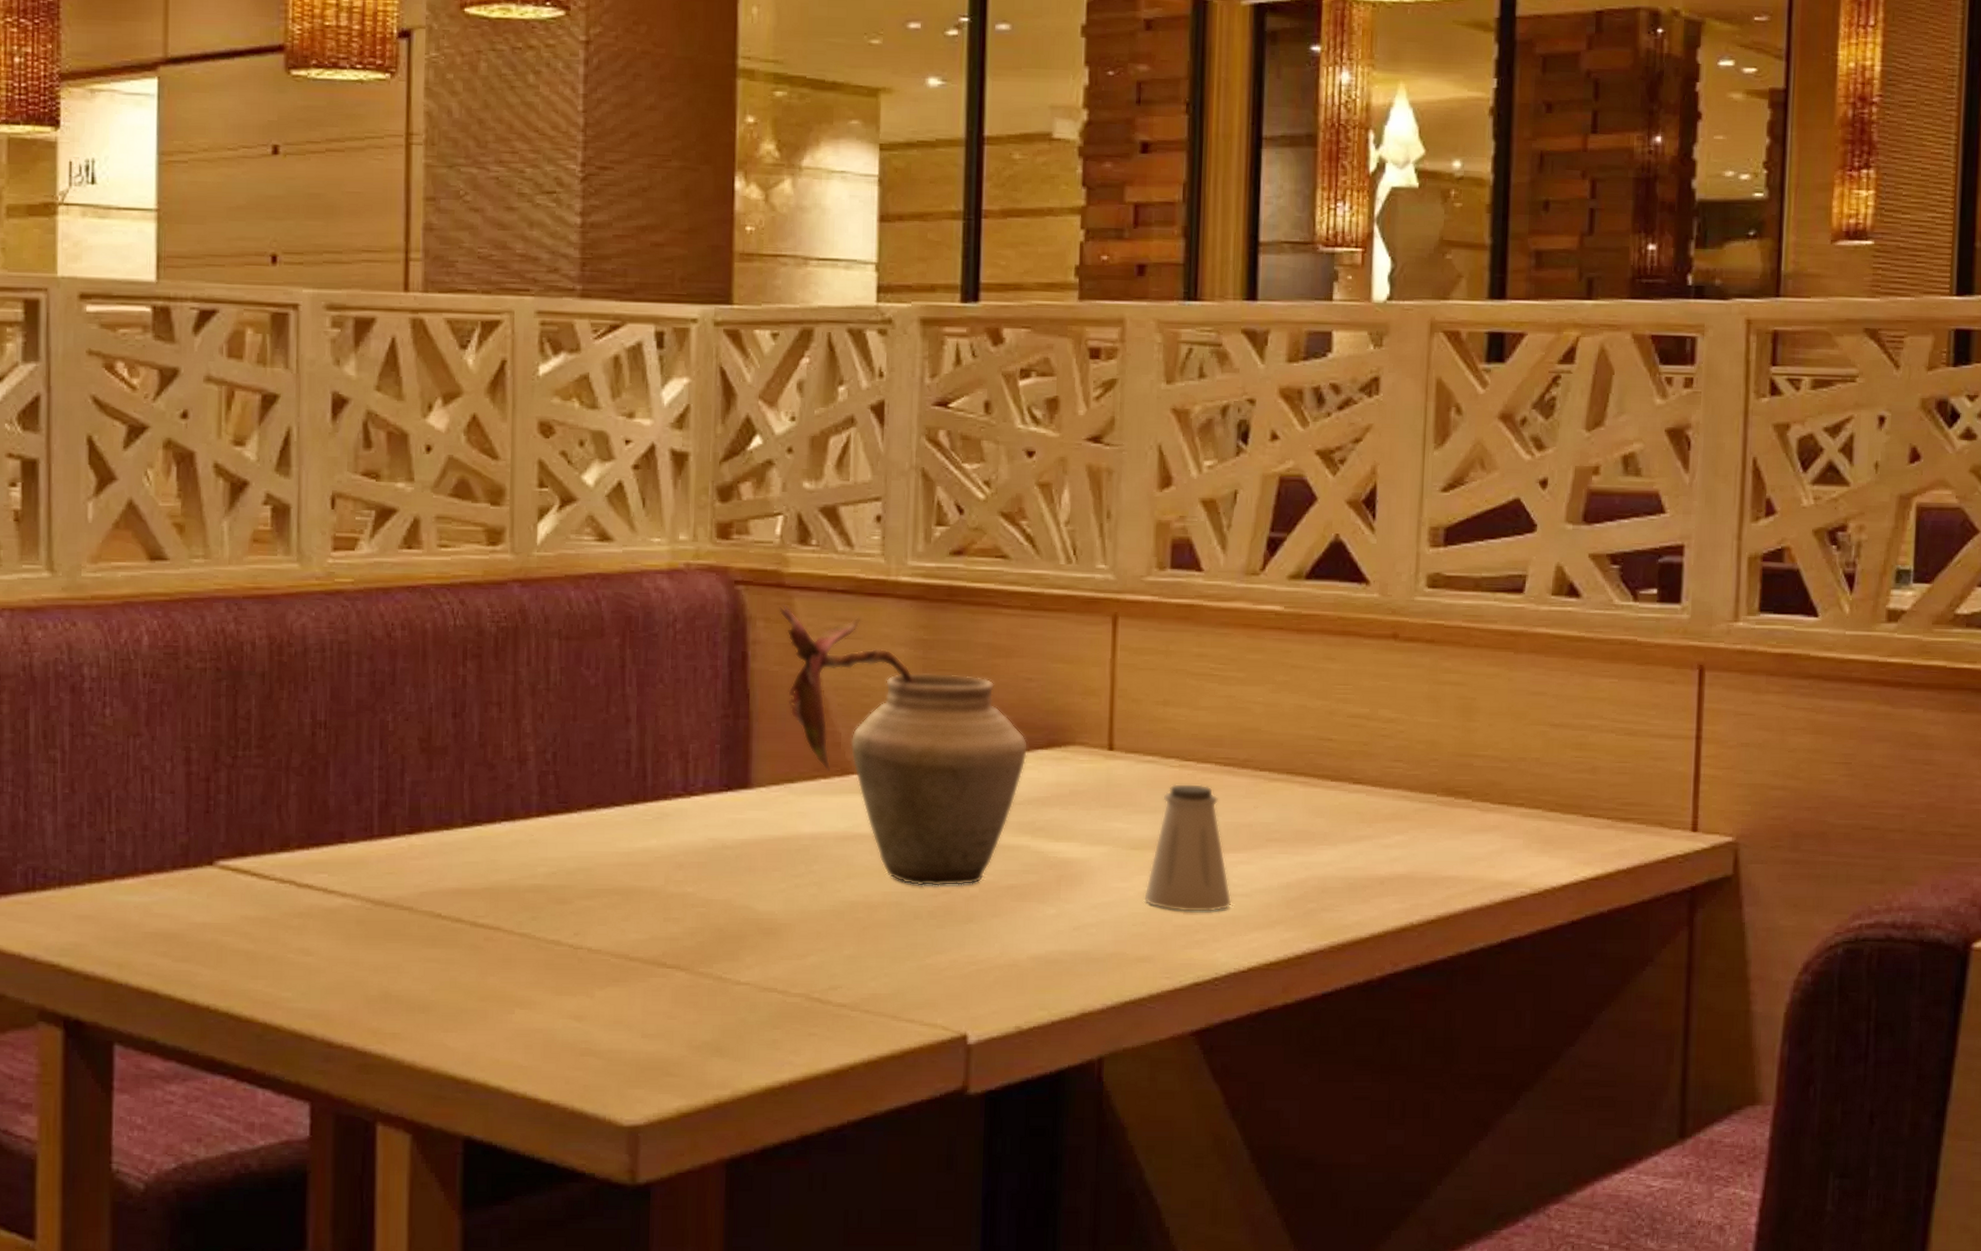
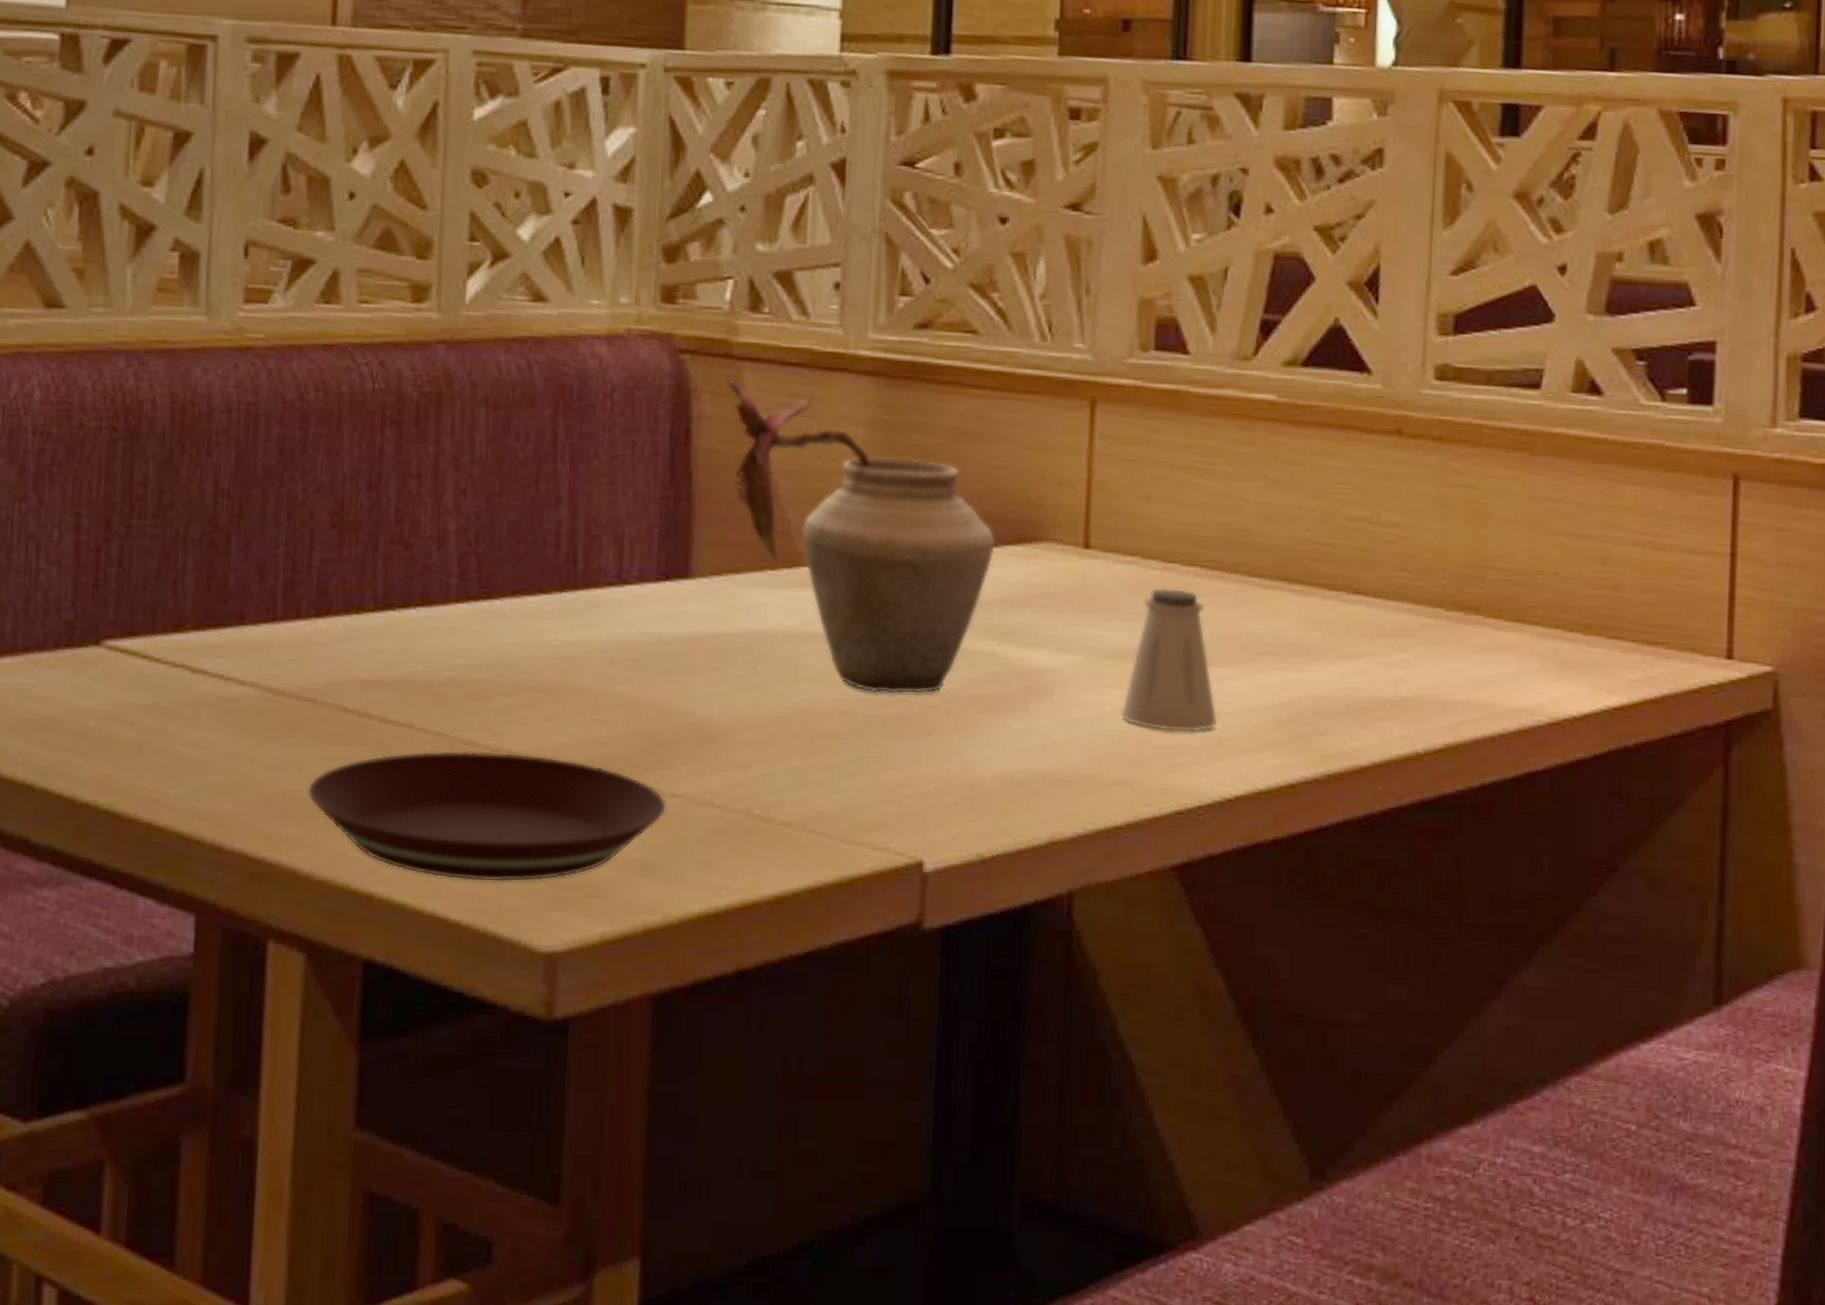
plate: none [407,949,734,1065] -> present [307,750,667,882]

